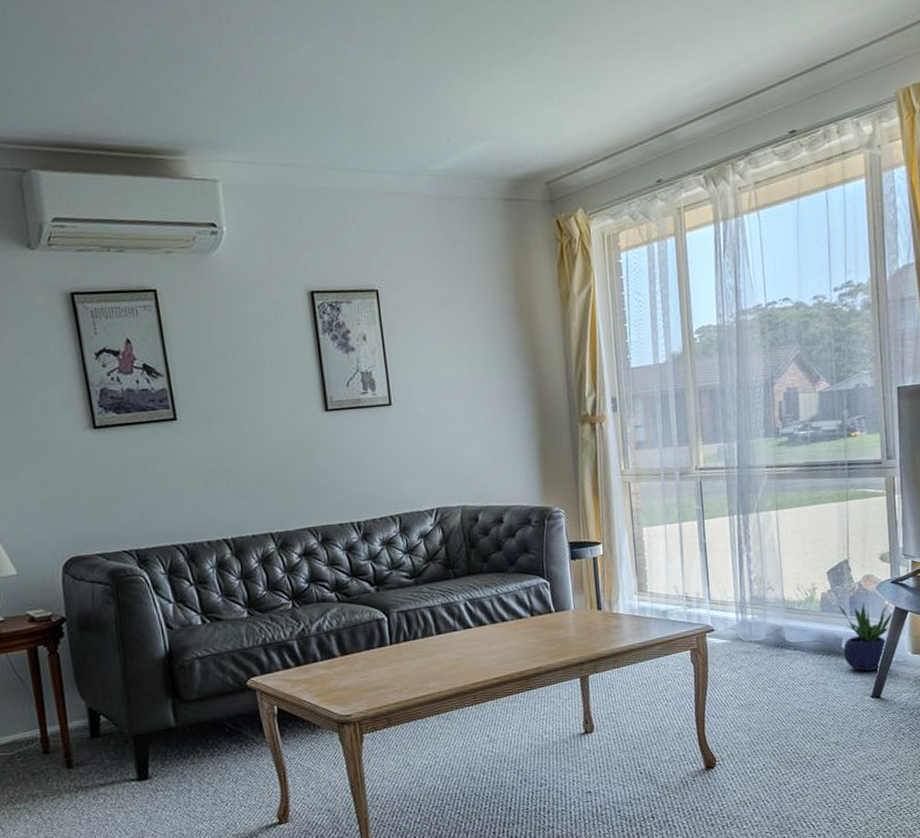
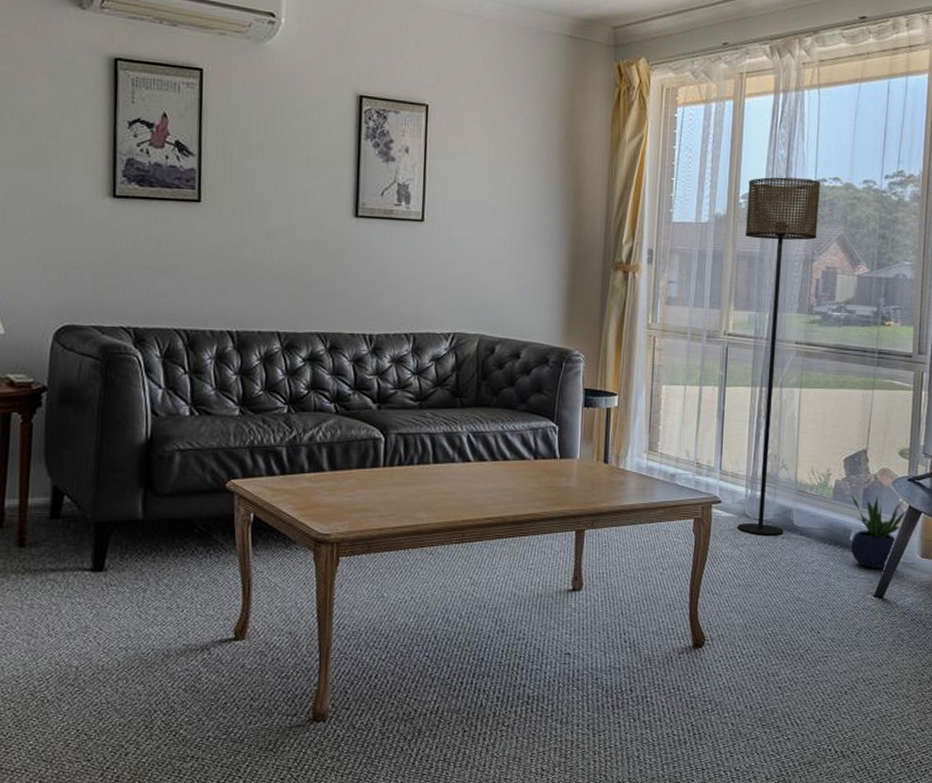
floor lamp: none [700,303,778,656] -> present [737,177,820,536]

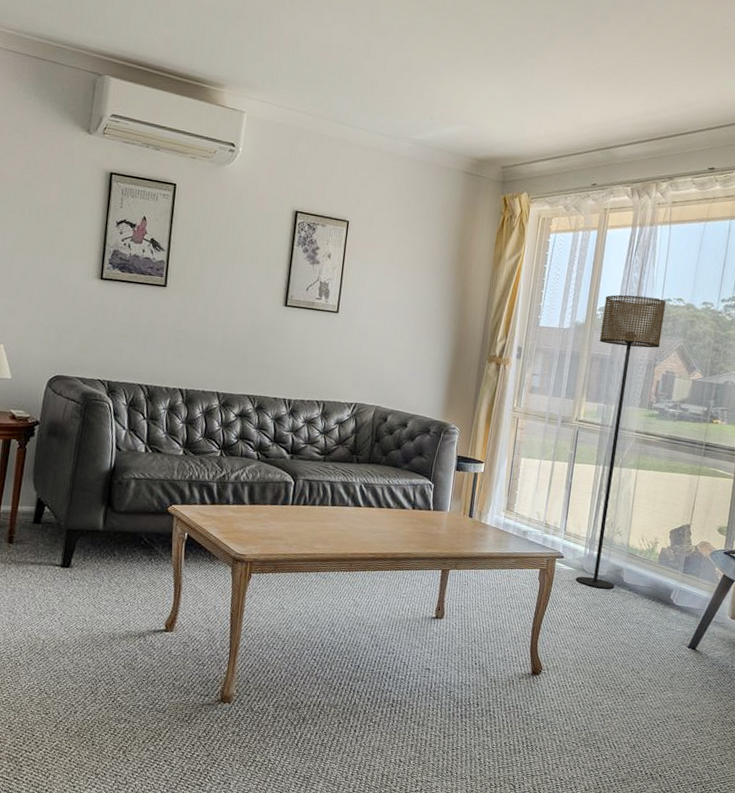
potted plant: present [850,496,907,568] -> none [670,562,721,625]

